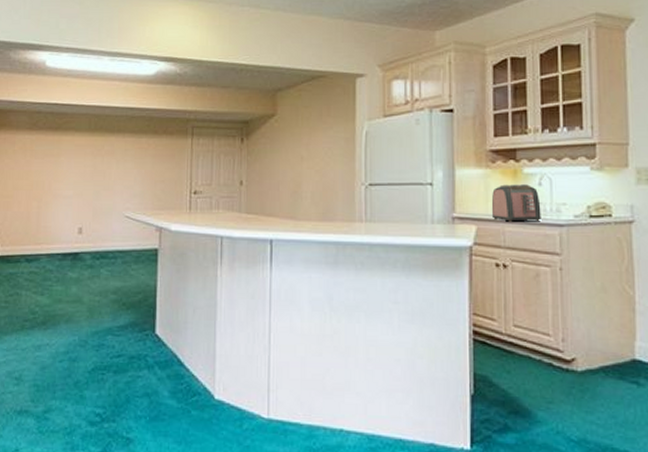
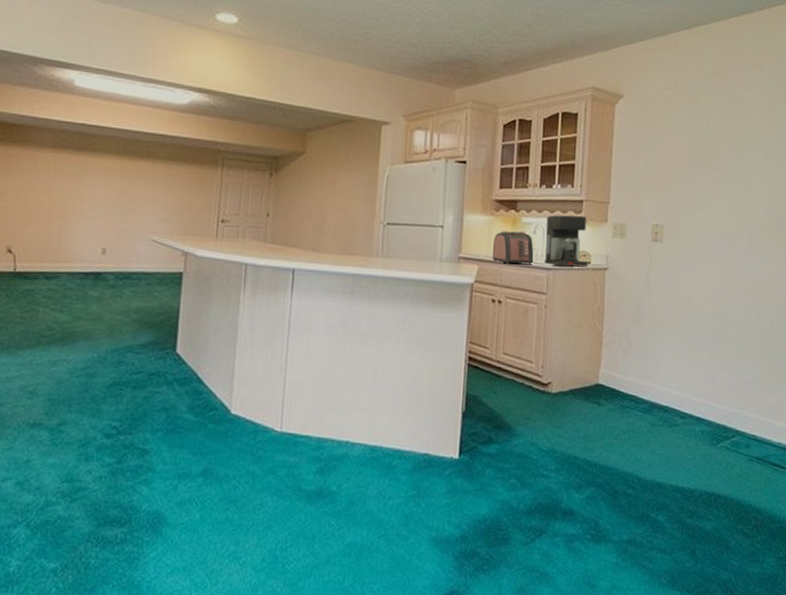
coffee maker: none [553,162,610,222] -> present [544,215,589,267]

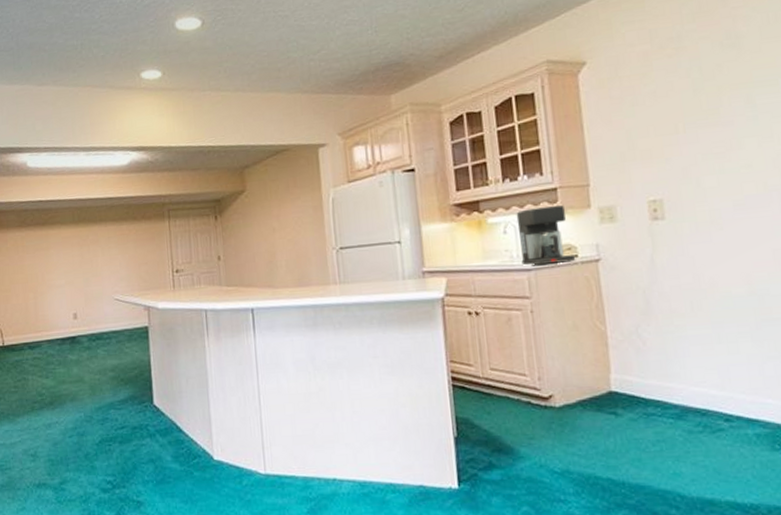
toaster: present [492,231,534,265] -> none [459,234,509,271]

